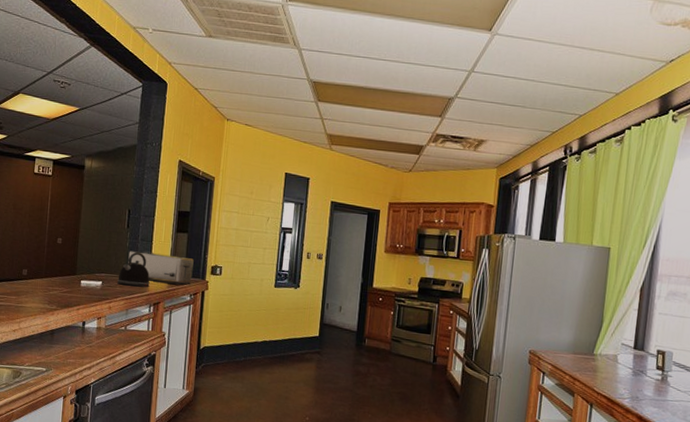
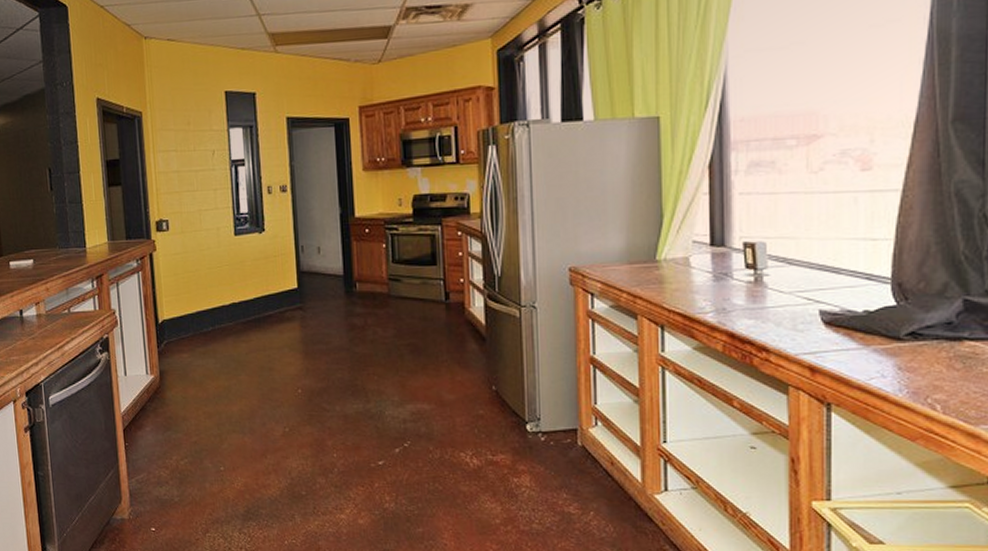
kettle: present [117,251,150,287] -> none [50,217,88,260]
toaster: present [128,251,194,285] -> none [57,215,135,251]

